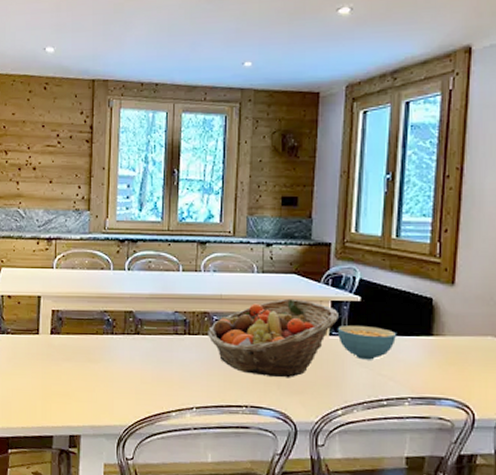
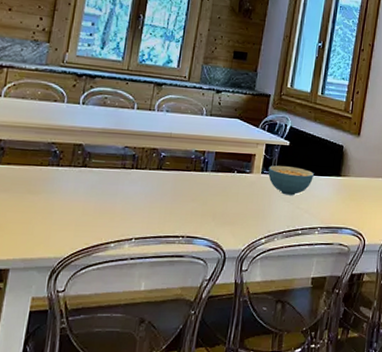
fruit basket: present [208,298,338,378] -> none [154,140,271,211]

